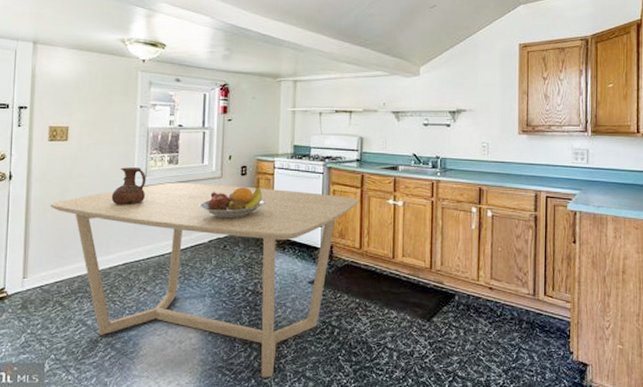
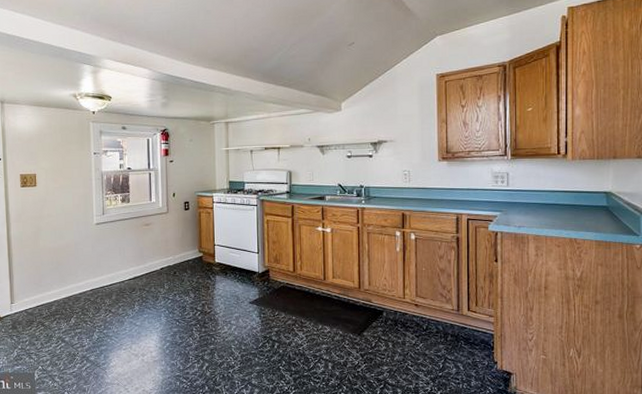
dining table: present [50,182,359,378] -> none [27,218,291,385]
ceramic pitcher: present [111,167,147,205] -> none [76,207,104,240]
fruit bowl: present [198,186,266,219] -> none [150,219,208,249]

